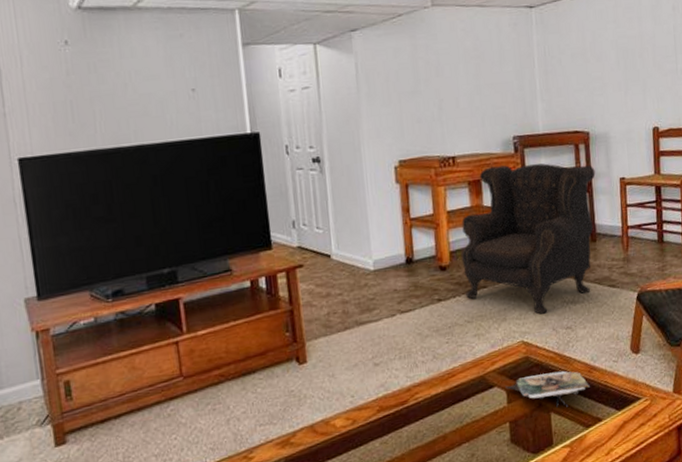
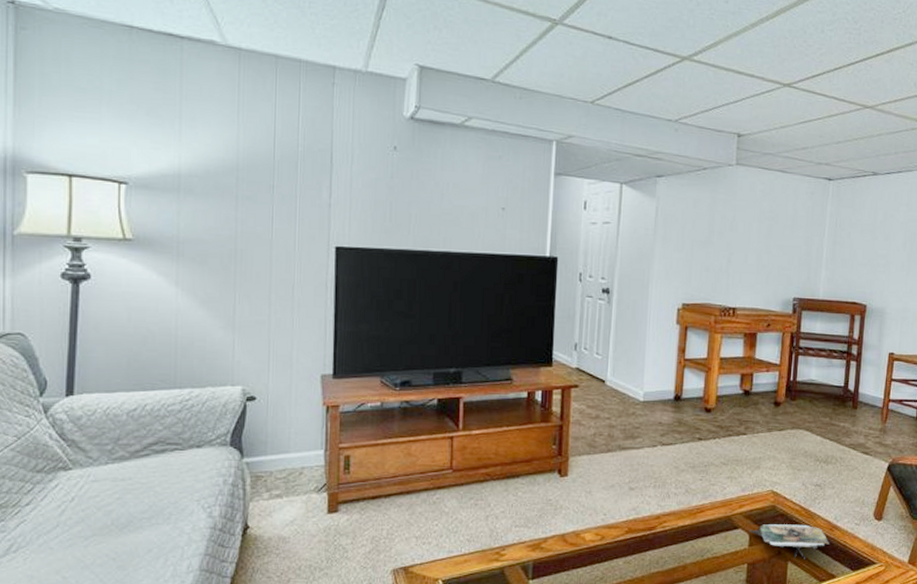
armchair: present [461,163,596,314] -> none [724,323,867,468]

